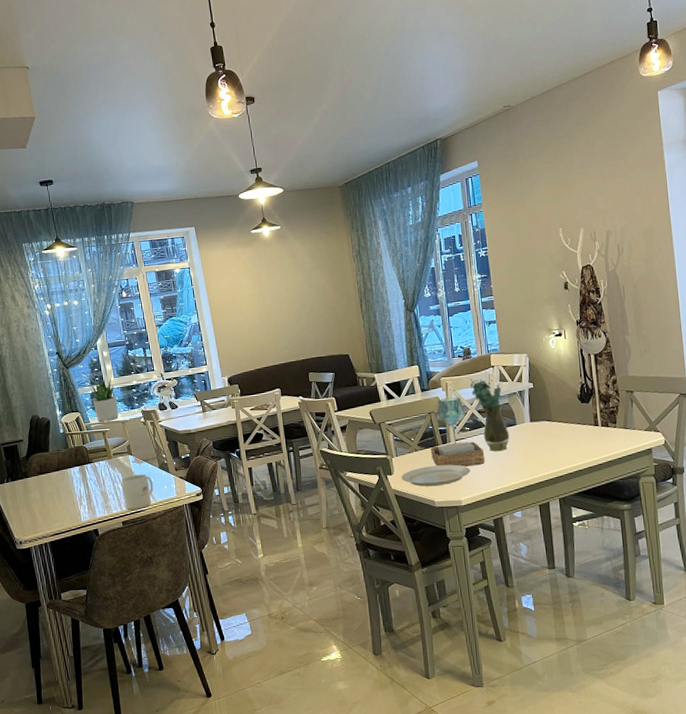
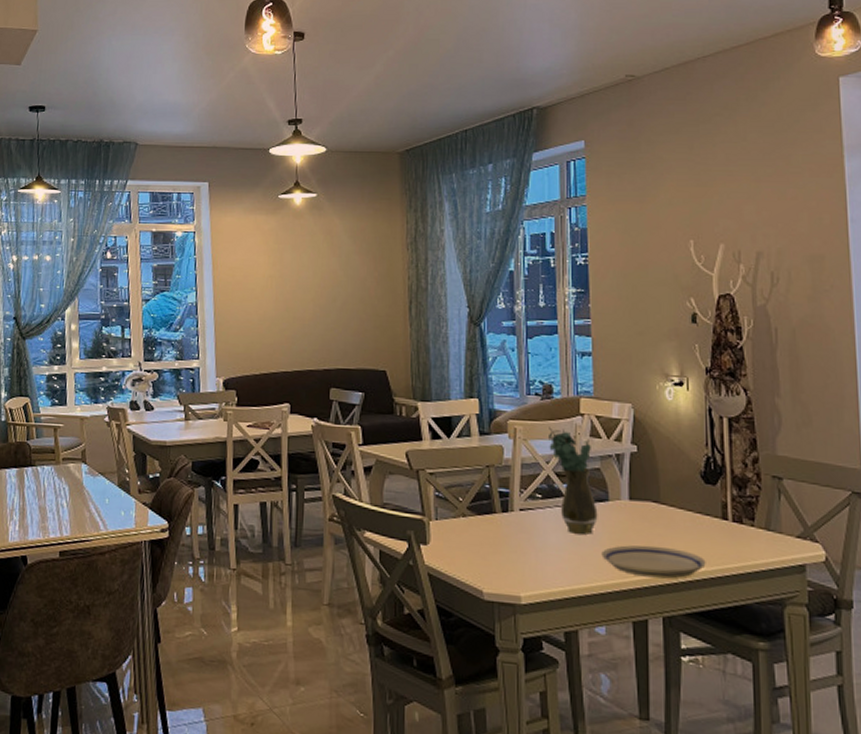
planter: present [91,376,118,422] -> none [48,357,78,415]
mug: present [121,474,154,510] -> none [65,490,108,538]
plate: present [401,464,471,487] -> none [439,540,538,571]
napkin holder: present [430,441,485,467] -> none [483,513,560,550]
wine glass: present [437,397,466,444] -> none [498,448,538,515]
plate: none [514,451,586,474] -> present [601,545,706,579]

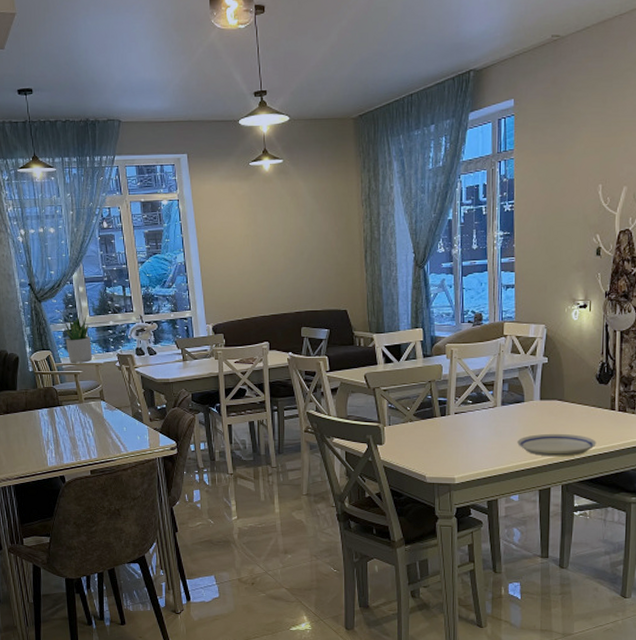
planter: none [48,357,78,415] -> present [64,314,92,363]
vase: present [549,427,598,535] -> none [478,347,515,428]

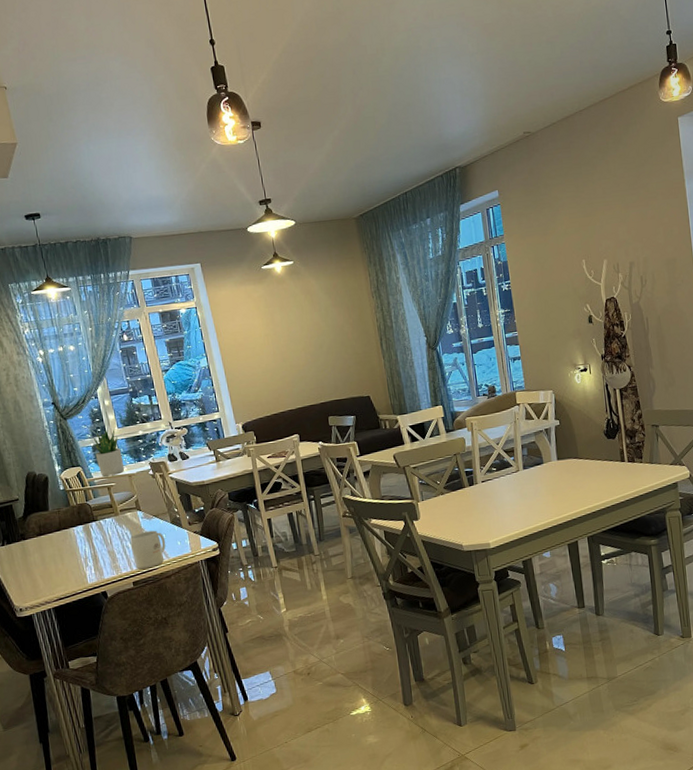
mug: none [91,422,126,459] -> present [130,530,166,570]
plate: present [517,433,596,457] -> none [542,488,613,512]

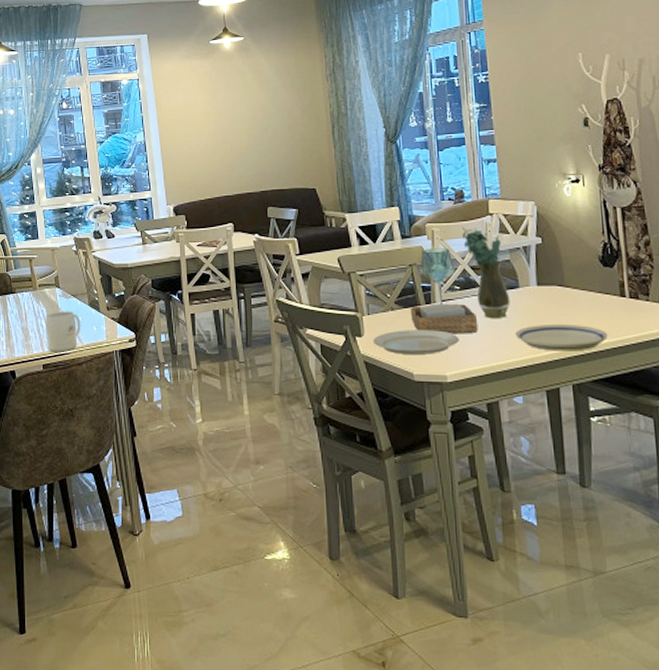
planter: present [93,427,124,477] -> none [21,196,48,247]
plate: none [427,506,498,531] -> present [372,330,460,354]
napkin holder: none [456,482,513,510] -> present [410,303,478,334]
wine glass: none [462,437,492,486] -> present [419,248,455,306]
vase: none [496,417,537,492] -> present [462,227,511,318]
plate: none [542,488,613,512] -> present [515,324,608,351]

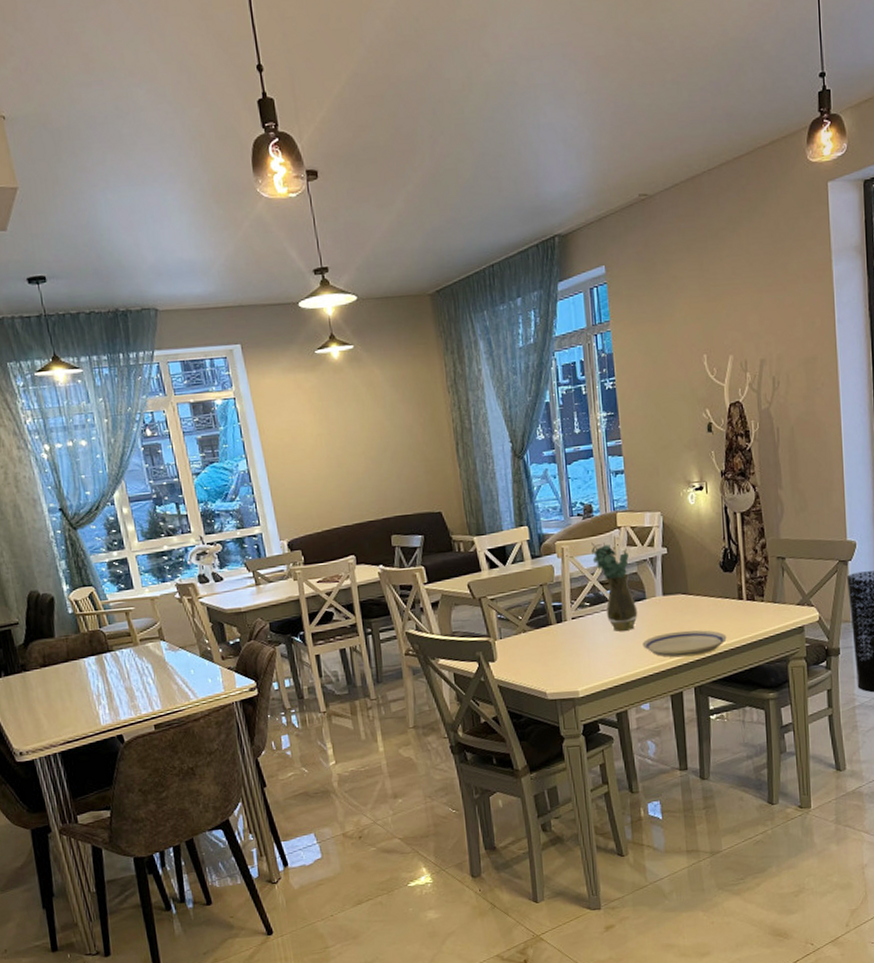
mug: present [45,311,81,352] -> none [151,664,194,711]
plate: present [372,330,460,354] -> none [505,647,590,675]
napkin holder: present [410,303,478,334] -> none [541,619,608,651]
wine glass: present [419,248,455,306] -> none [550,565,585,623]

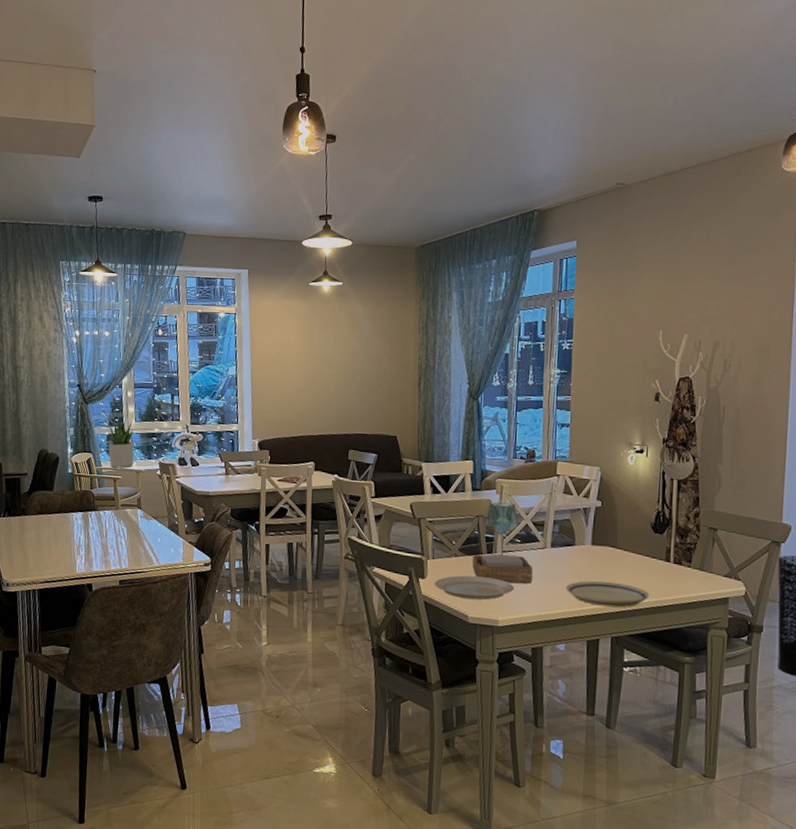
planter: none [108,540,145,599] -> present [108,419,134,469]
plate: none [505,647,590,675] -> present [434,575,514,600]
napkin holder: none [541,619,608,651] -> present [472,554,533,584]
wine glass: none [550,565,585,623] -> present [485,502,519,556]
vase: present [591,542,638,631] -> none [529,485,566,572]

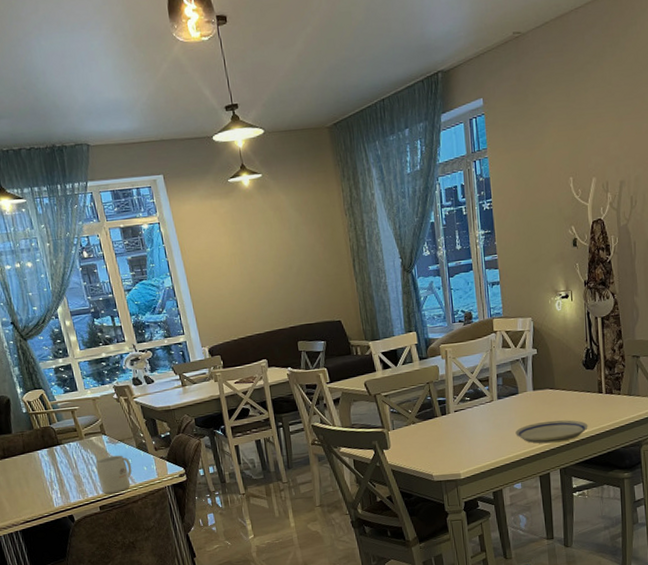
planter: present [108,419,134,469] -> none [54,348,88,400]
mug: none [124,531,160,570] -> present [96,455,132,494]
plate: present [434,575,514,600] -> none [397,436,470,460]
napkin holder: present [472,554,533,584] -> none [428,412,486,439]
wine glass: present [485,502,519,556] -> none [435,365,466,416]

